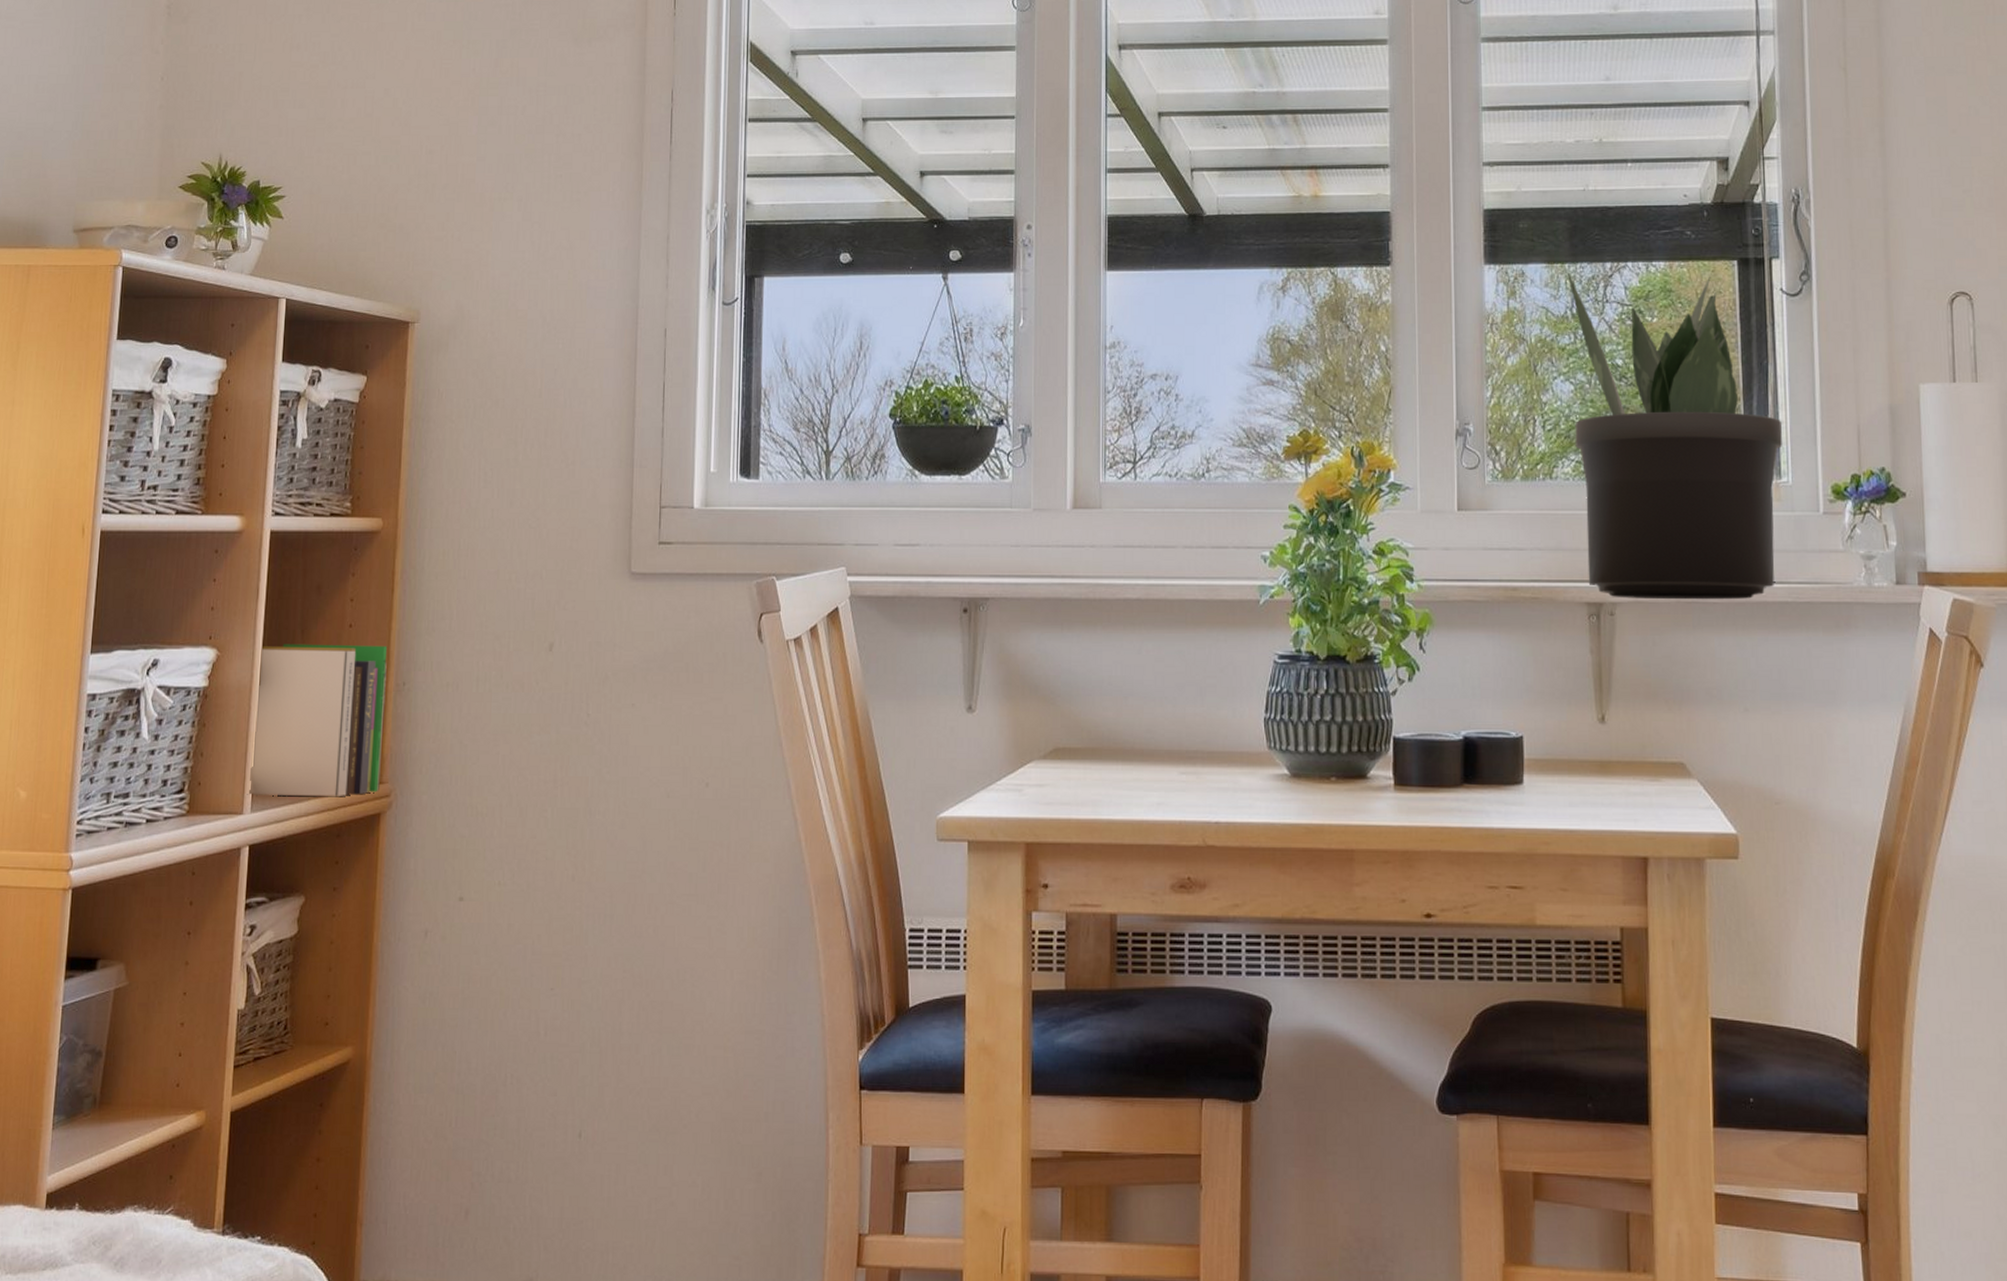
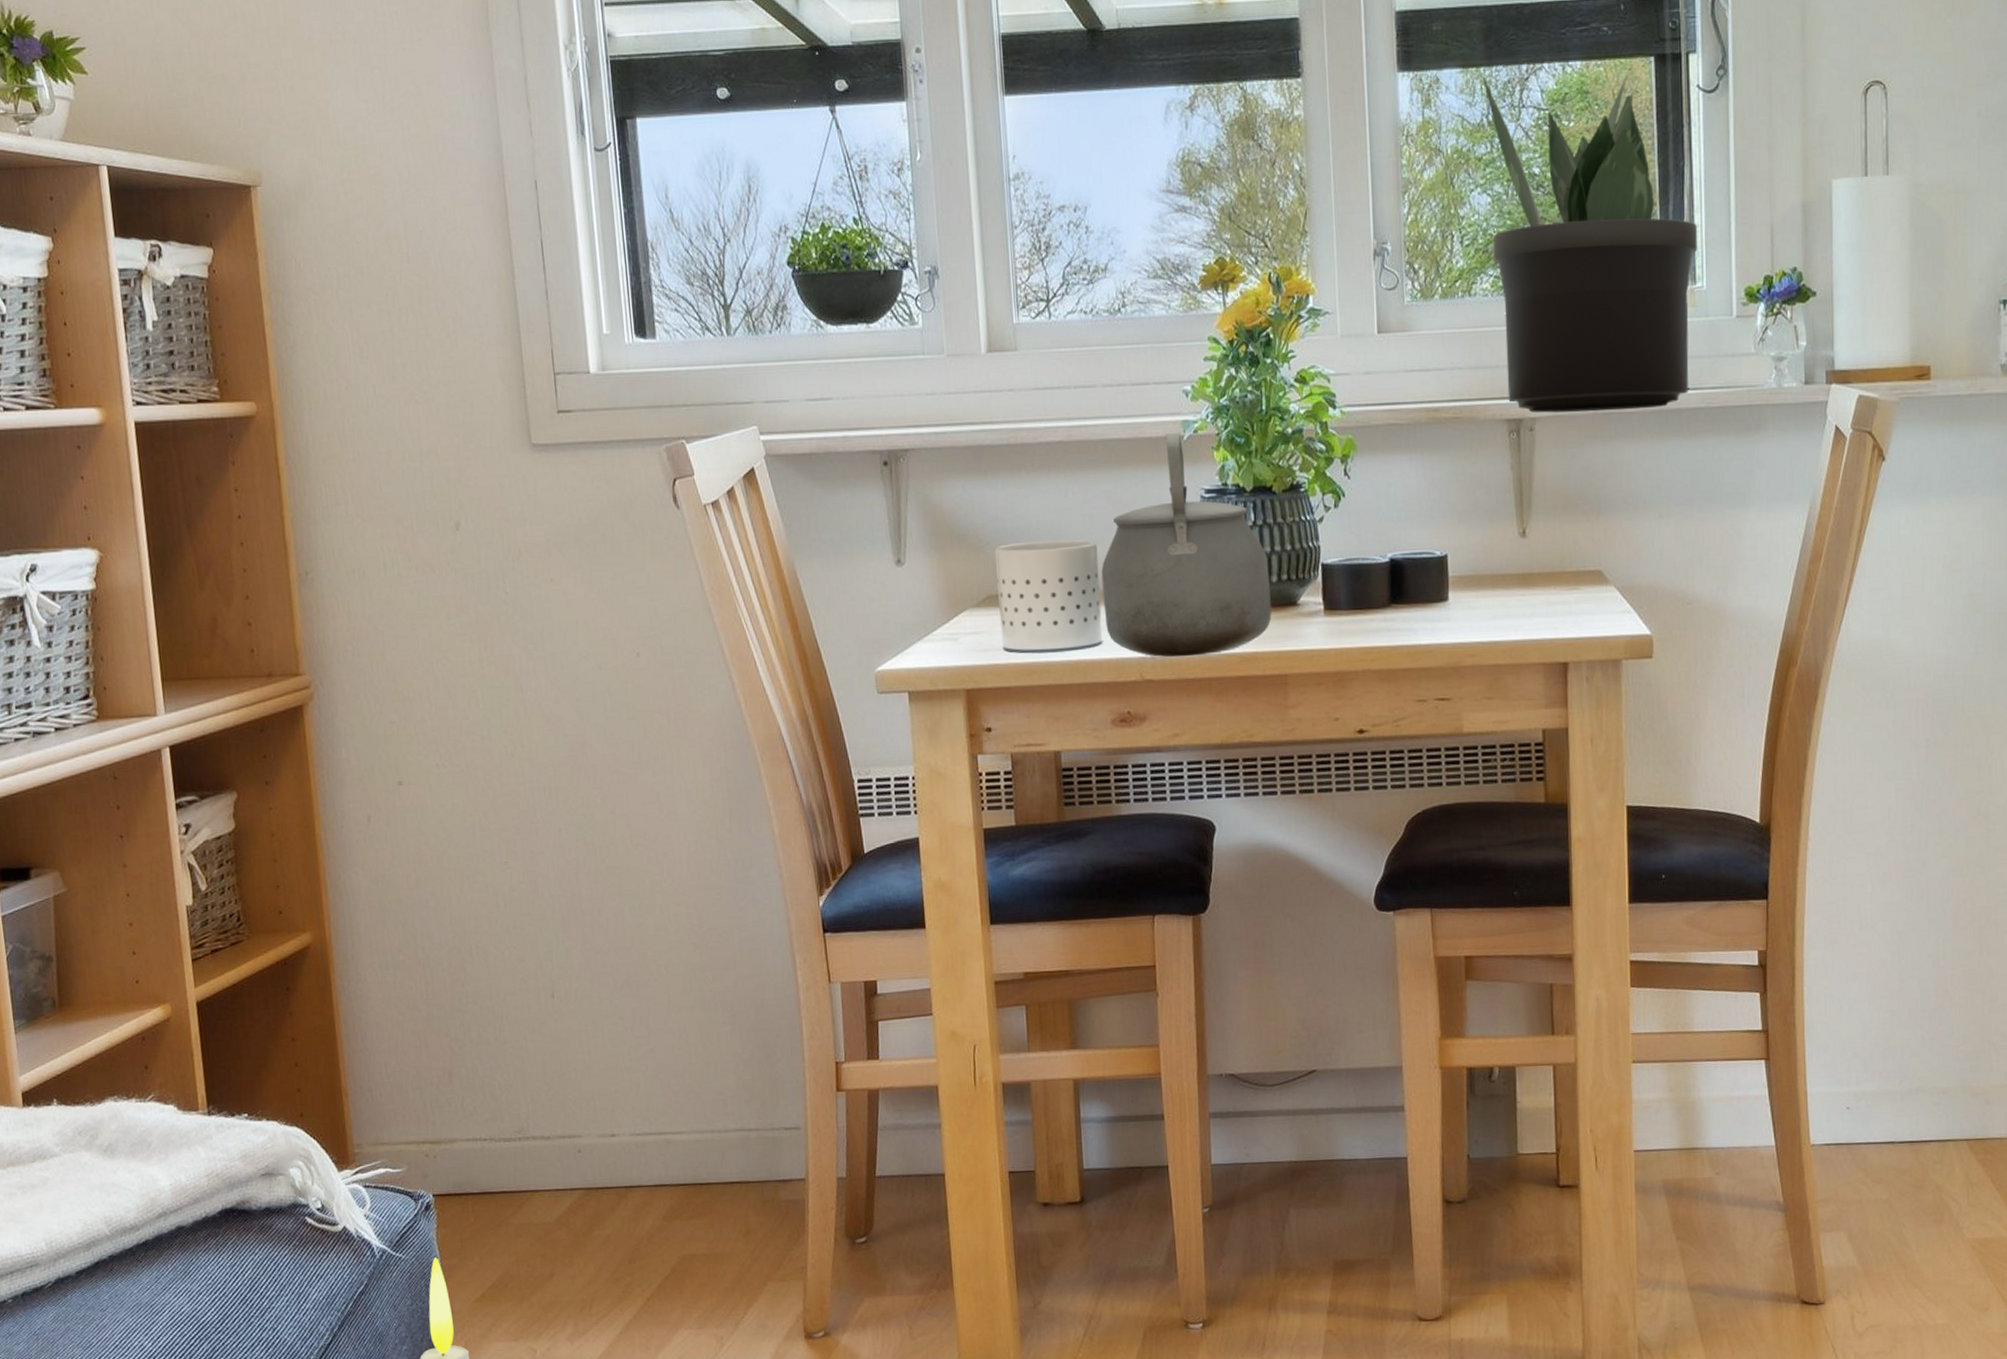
books: present [247,644,388,797] -> none [147,535,298,697]
mug: none [1064,696,1167,811] -> present [994,539,1103,654]
tea kettle: none [1170,597,1340,824] -> present [1101,433,1272,657]

